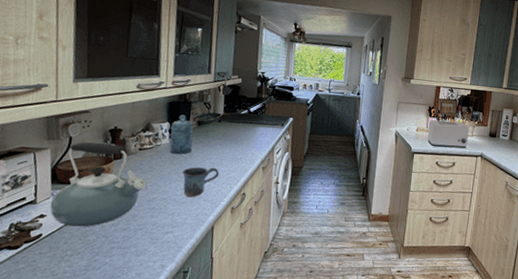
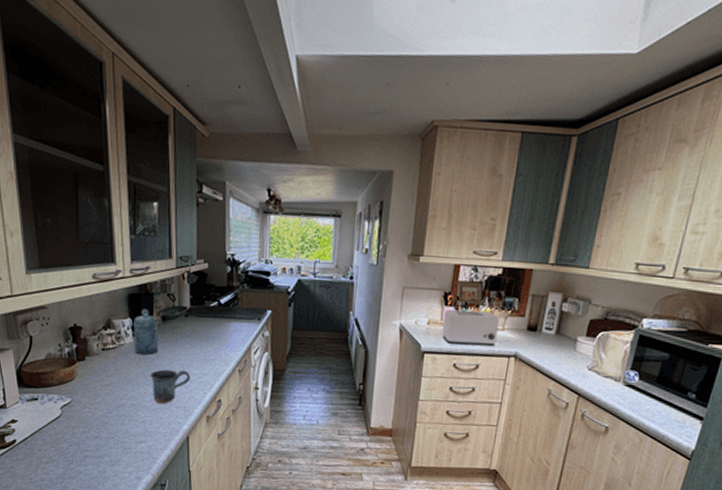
kettle: present [50,142,147,227] -> none [20,342,114,434]

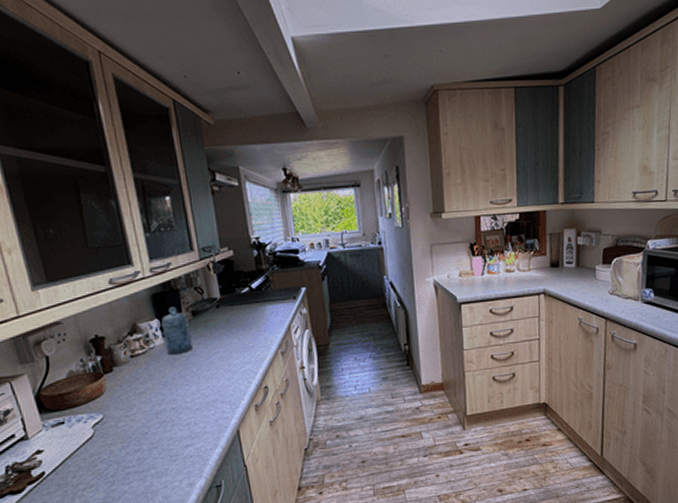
mug: present [150,369,190,404] -> none [188,362,232,402]
toaster: present [442,309,500,347] -> none [473,255,526,292]

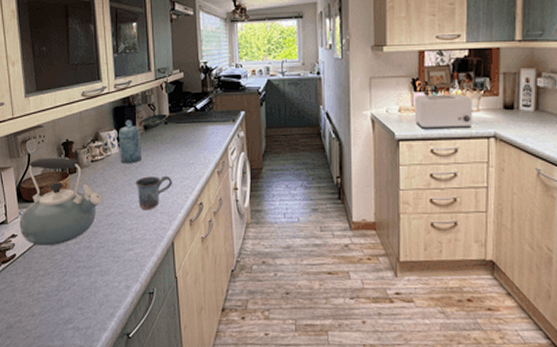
kettle: none [44,356,150,458] -> present [19,158,103,246]
mug: none [188,362,232,402] -> present [136,175,172,211]
toaster: none [473,255,526,292] -> present [415,94,473,130]

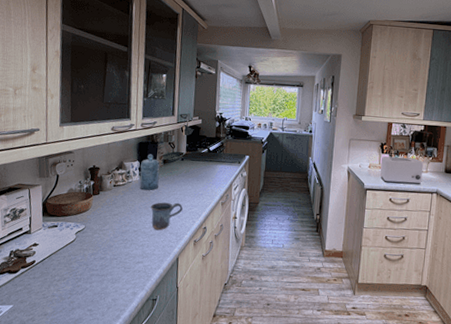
kettle: present [19,158,103,246] -> none [41,179,121,255]

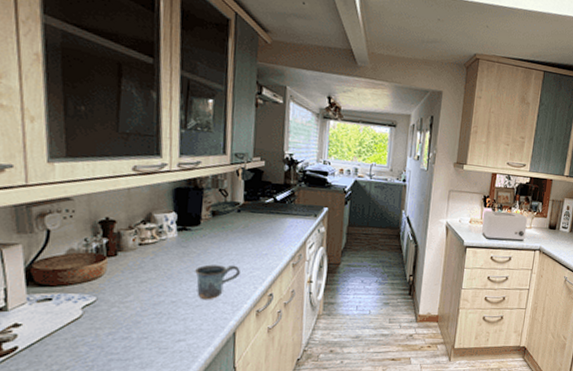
canister: present [139,154,160,190] -> none [177,203,208,250]

